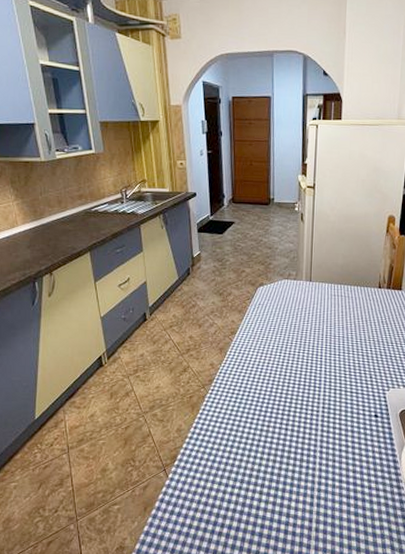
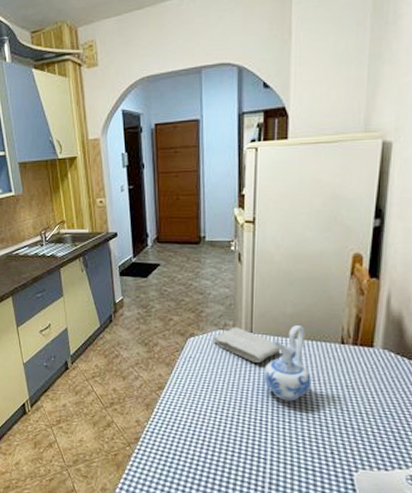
washcloth: none [279,276,333,306] -> present [212,326,280,363]
ceramic pitcher: none [320,274,357,337] -> present [264,325,312,401]

